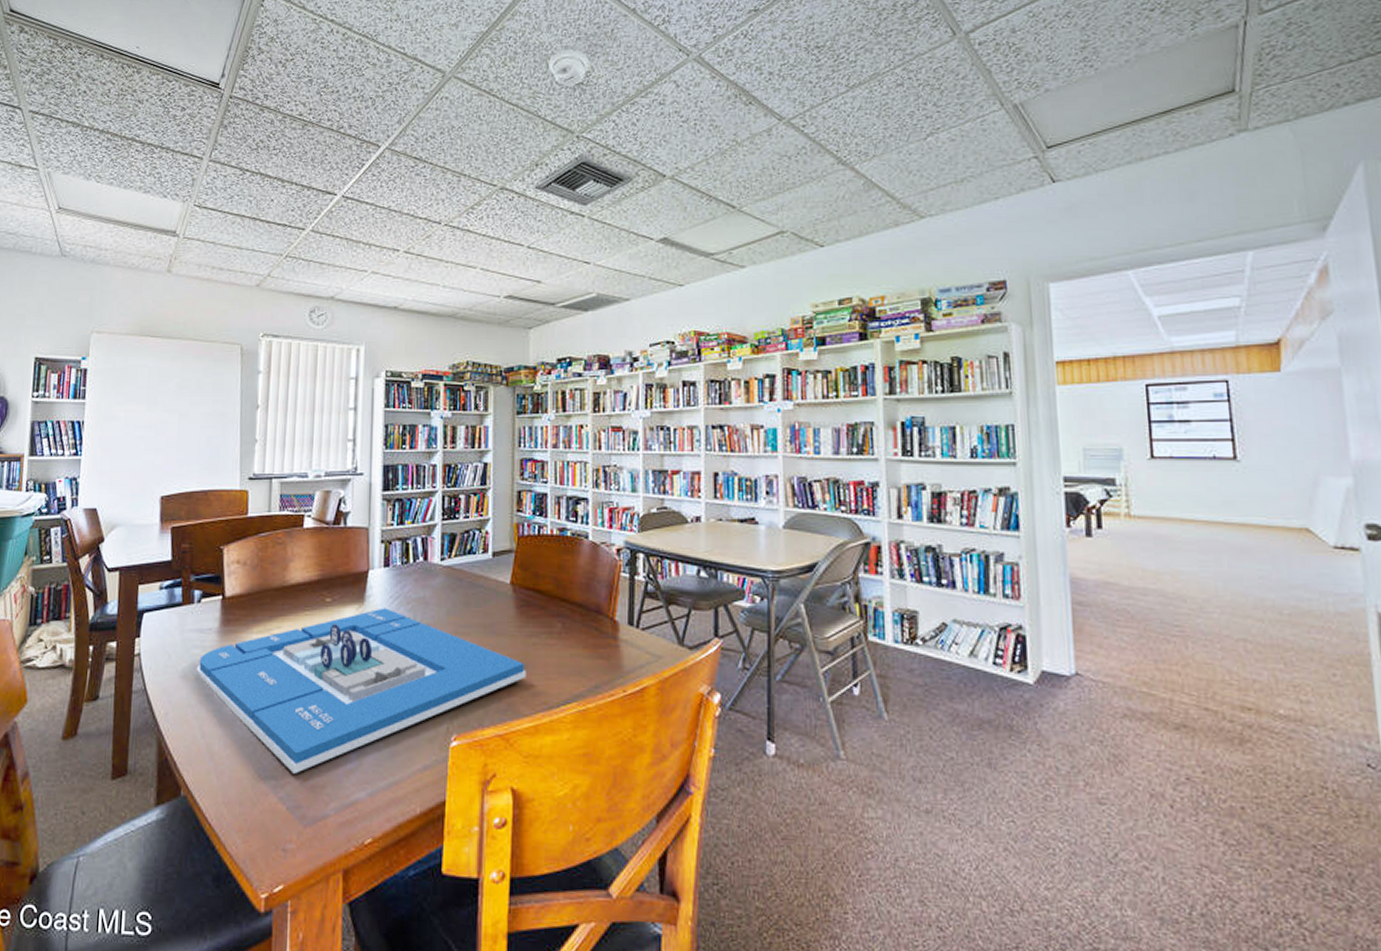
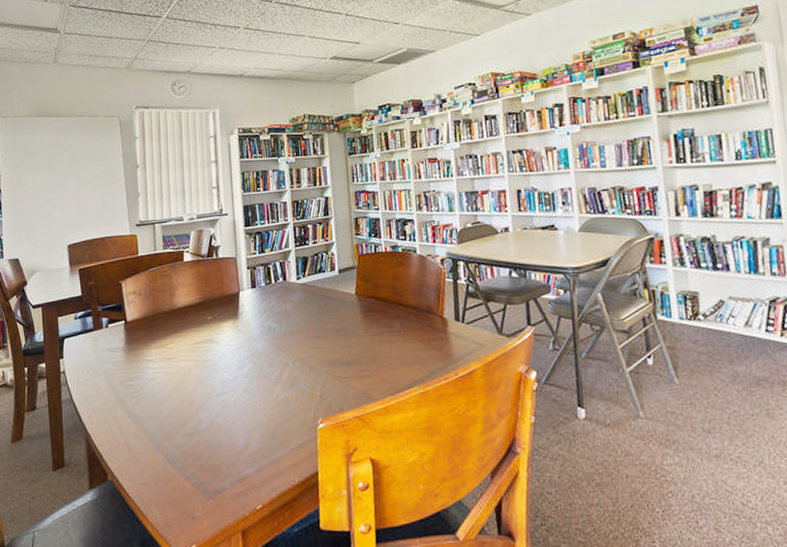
architectural model: present [197,608,526,774] -> none [111,321,375,458]

